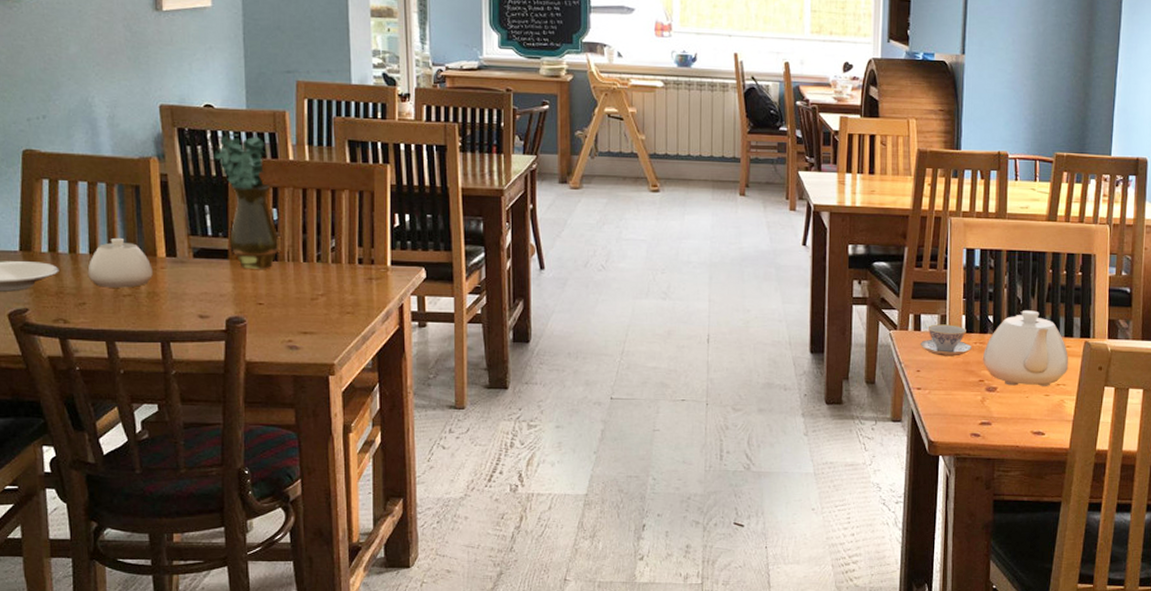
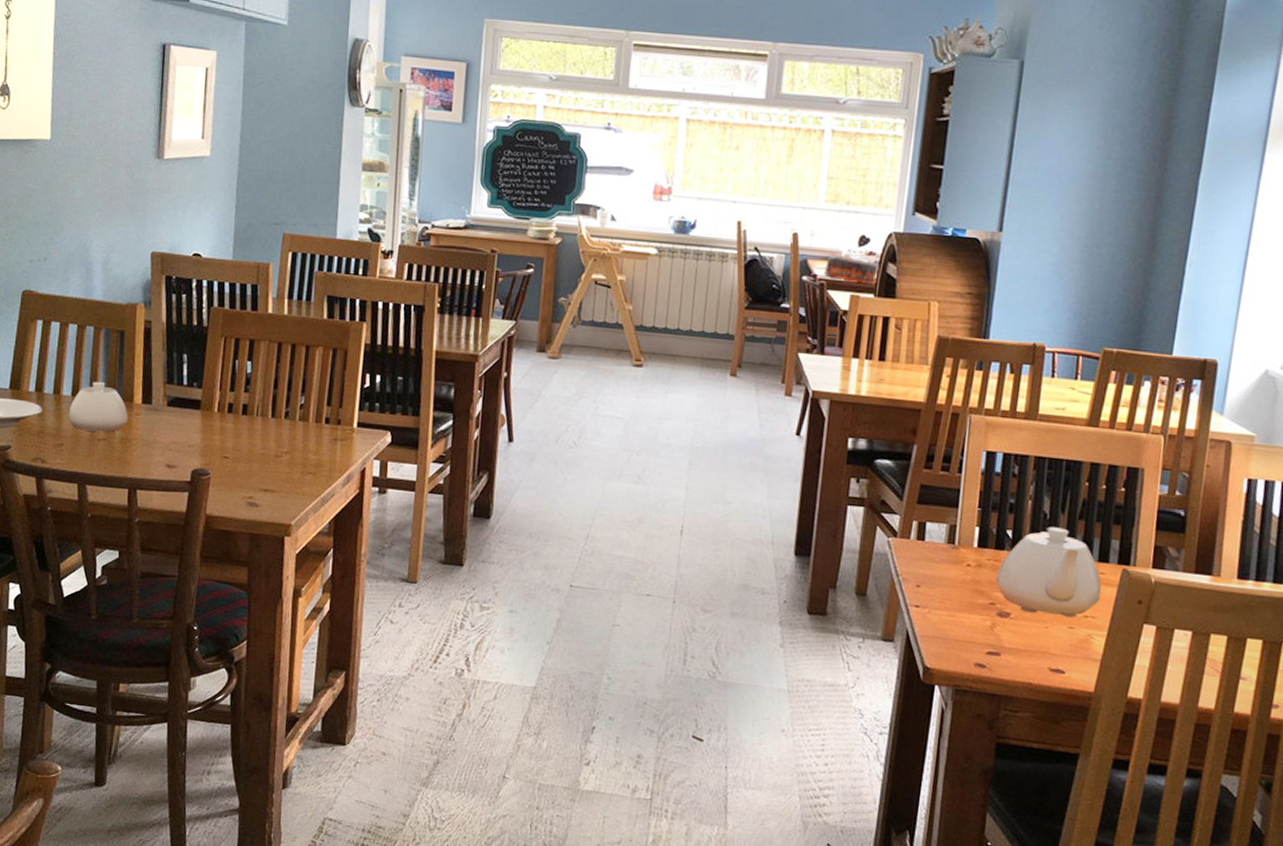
vase: present [214,128,279,269] -> none [196,277,251,422]
chocolate cake: none [814,81,863,106] -> present [823,255,880,285]
teacup: present [920,324,972,357] -> none [922,534,984,573]

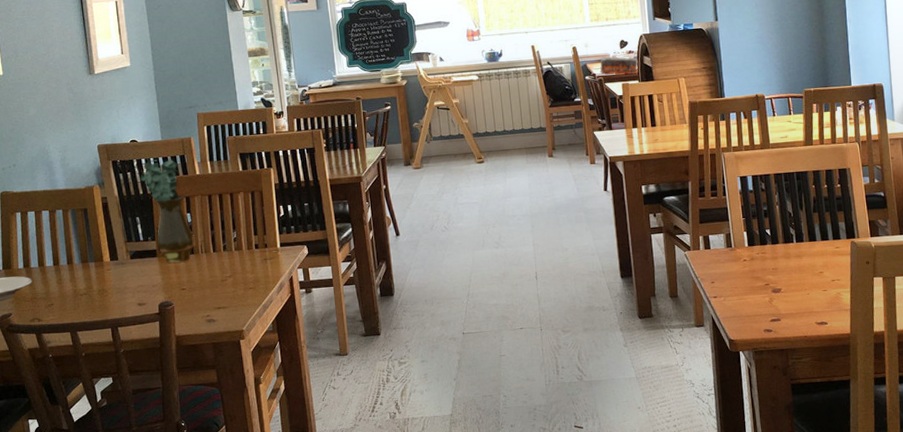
sugar bowl: present [68,381,128,432] -> none [53,250,102,290]
vase: none [196,277,251,422] -> present [140,156,194,263]
teapot: present [995,526,1102,618] -> none [765,220,841,286]

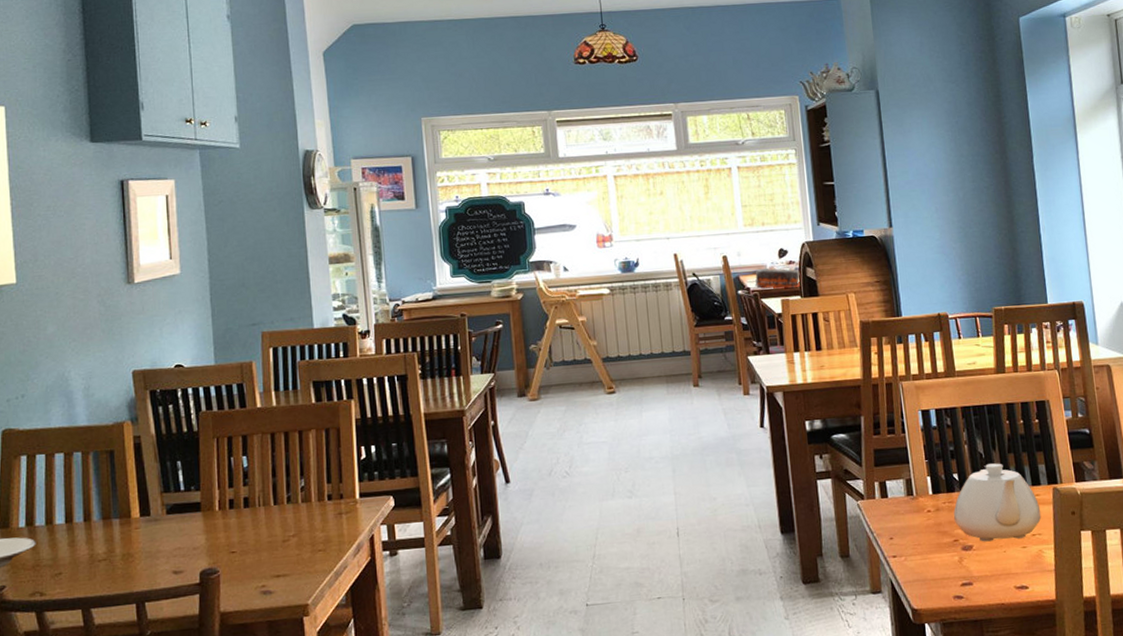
vase: present [140,156,194,263] -> none [184,385,250,519]
teapot: none [765,220,841,286] -> present [953,462,1042,542]

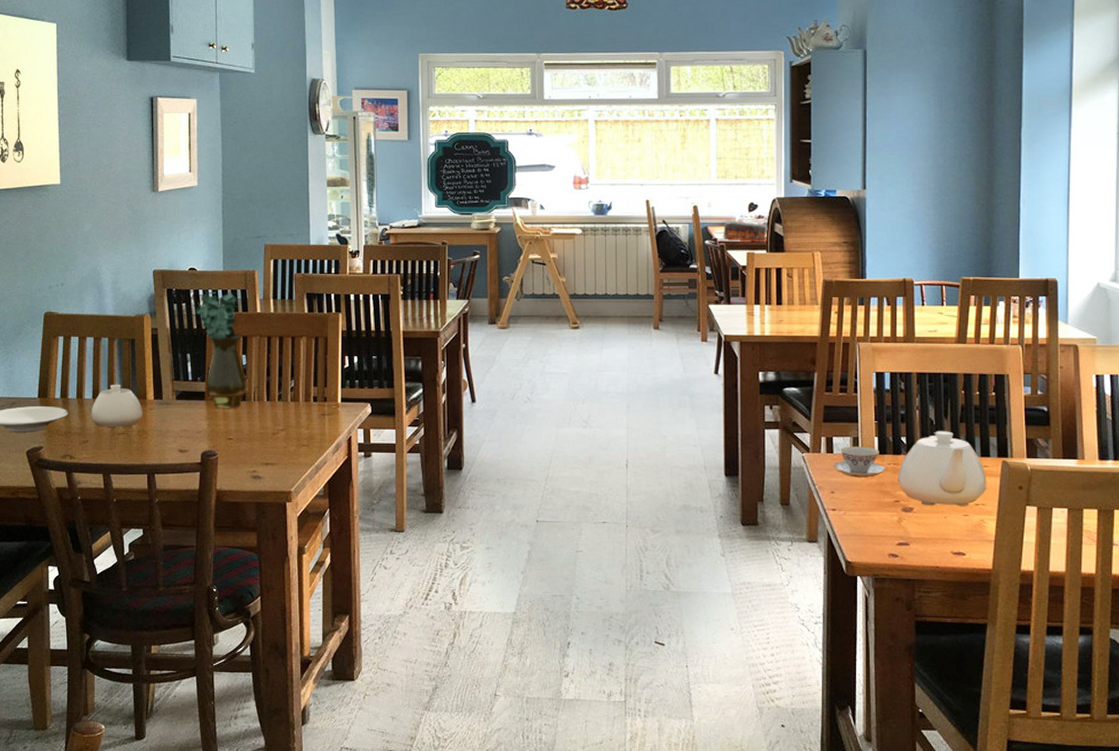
sugar bowl: none [63,503,127,555] -> present [91,384,143,427]
vase: none [184,385,250,519] -> present [195,287,247,408]
teacup: none [889,487,941,521] -> present [833,446,885,478]

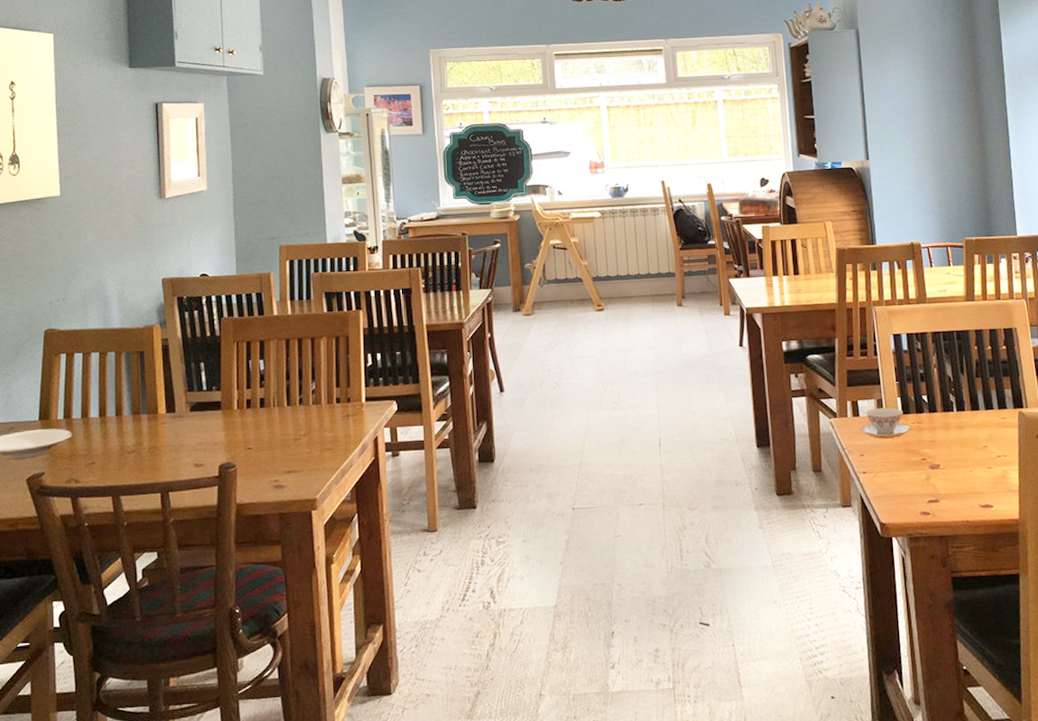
sugar bowl: present [91,384,143,427] -> none [97,399,154,447]
vase: present [195,287,247,408] -> none [208,293,266,417]
teapot: present [897,430,987,506] -> none [921,386,1007,462]

